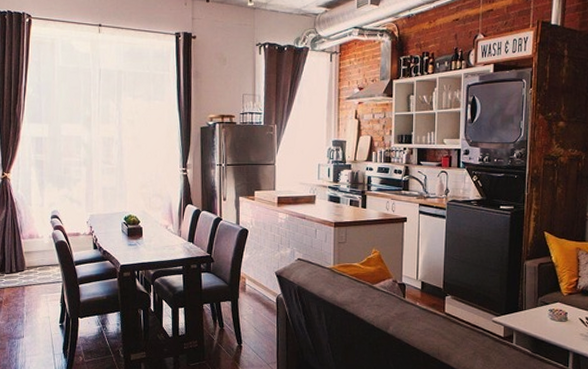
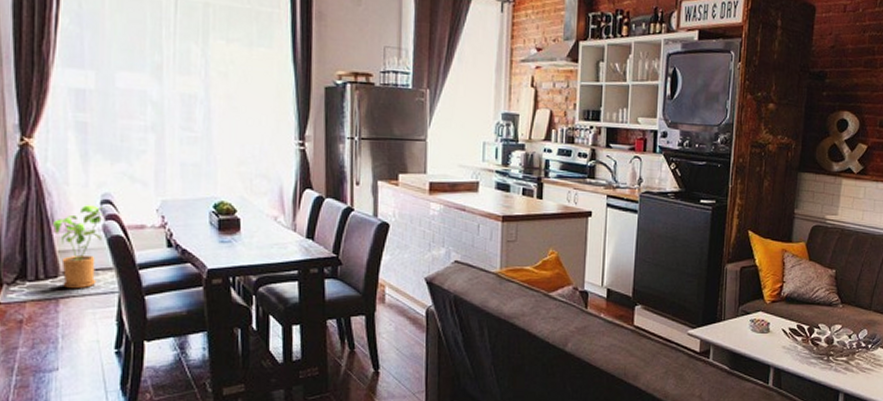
house plant: none [22,219,53,280] -> present [53,205,104,289]

